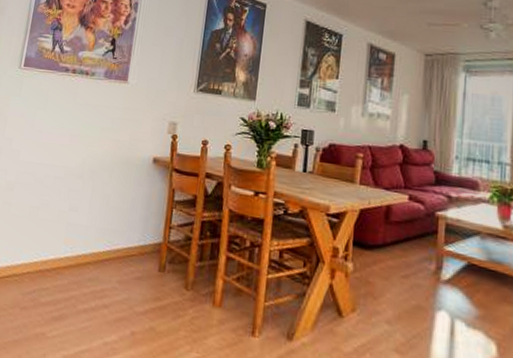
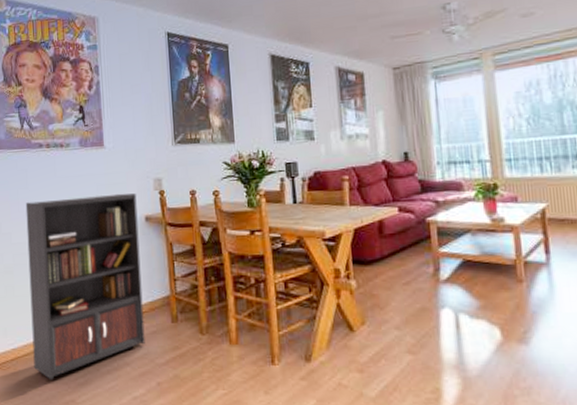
bookcase: none [12,123,149,308] -> present [25,193,145,380]

